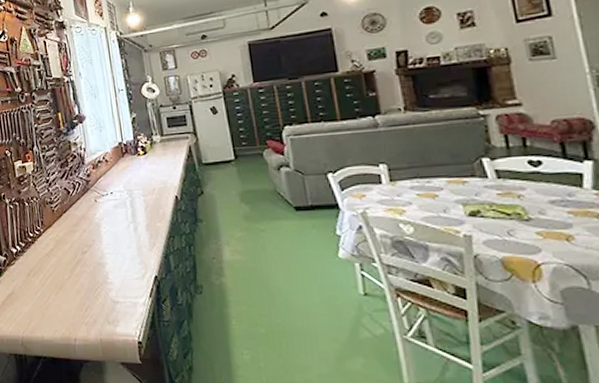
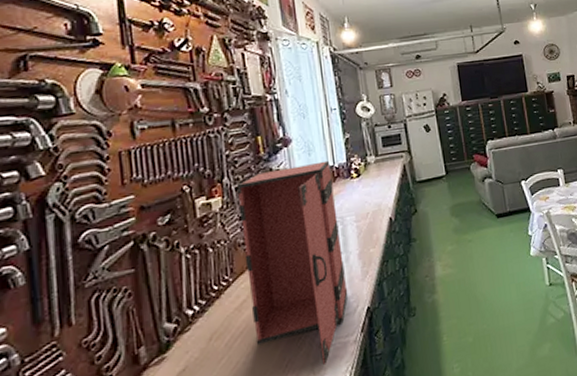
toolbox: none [43,137,137,317] -> present [236,160,348,365]

